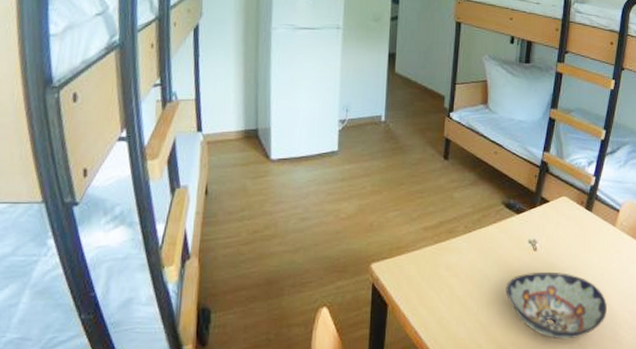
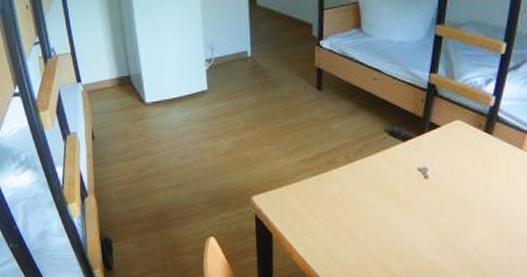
decorative bowl: present [505,271,607,340] -> none [395,200,515,268]

